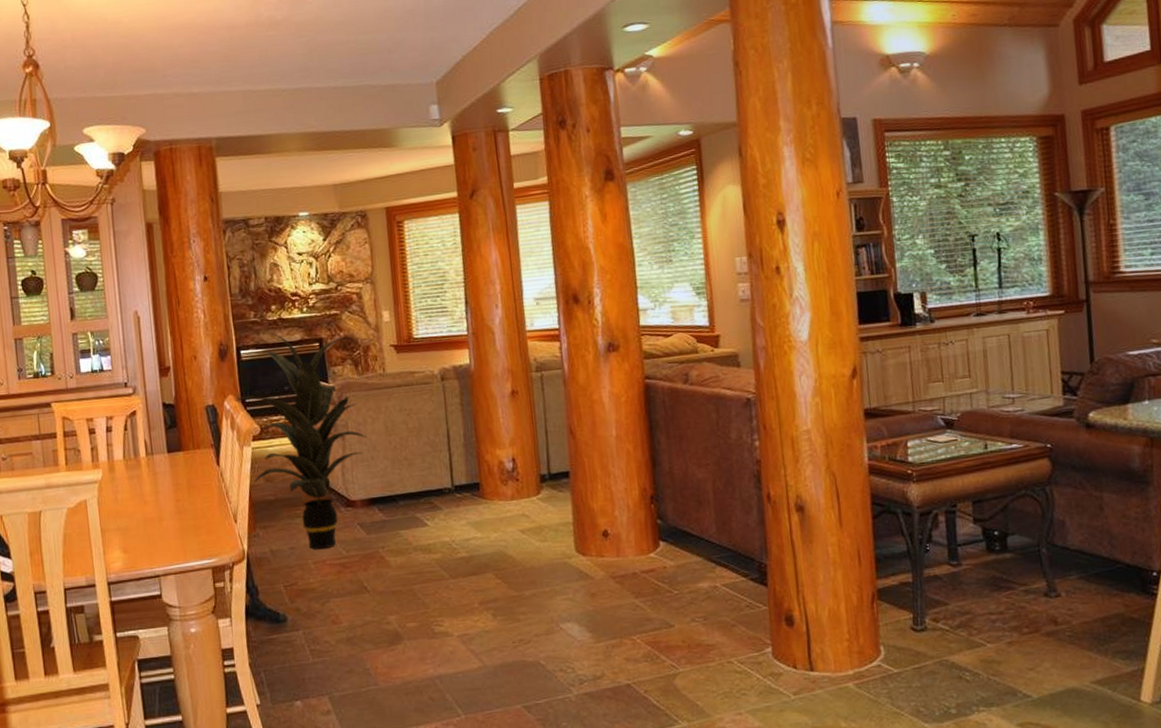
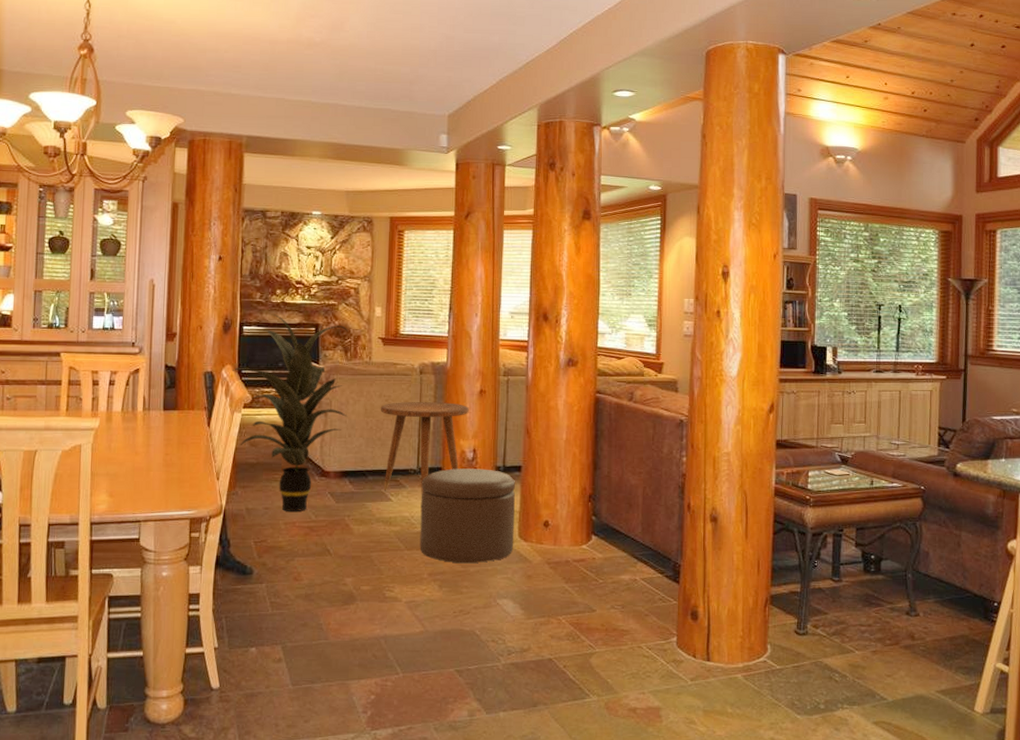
side table: none [402,409,502,516] -> present [380,402,469,494]
ottoman: none [458,479,572,588] -> present [420,468,516,563]

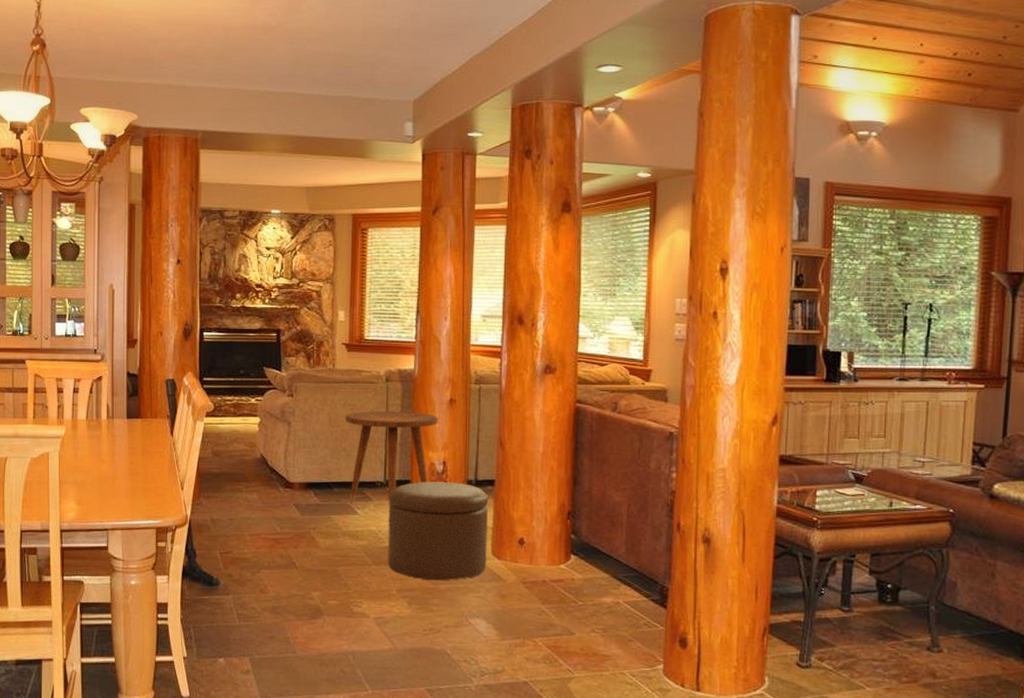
indoor plant: present [232,314,348,511] -> none [194,319,312,523]

